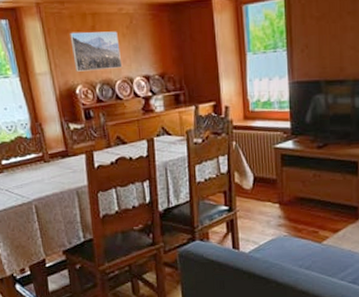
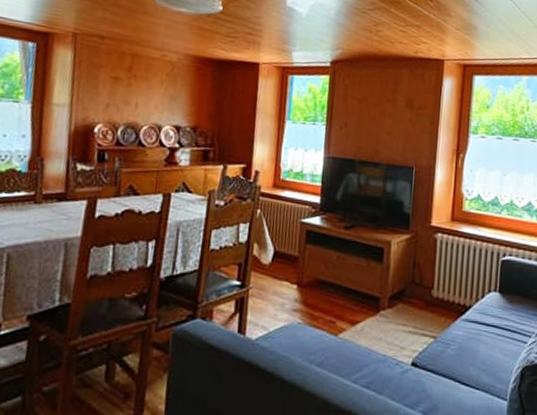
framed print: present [70,31,123,72] -> none [99,68,156,114]

